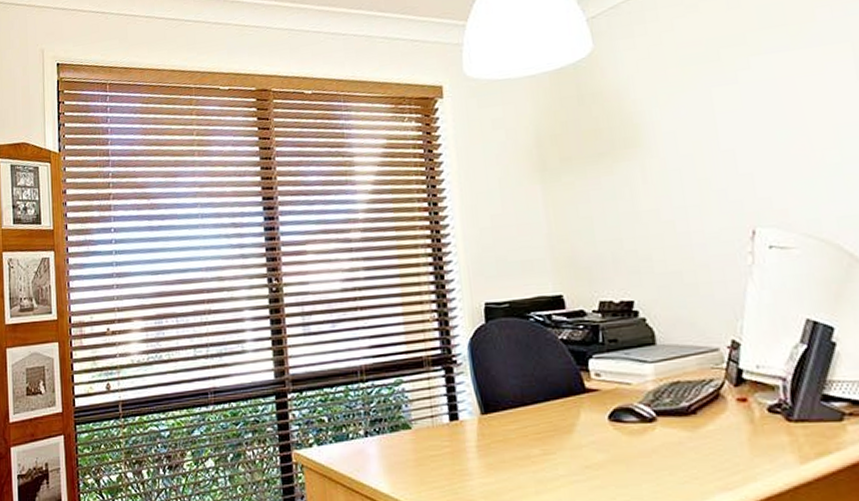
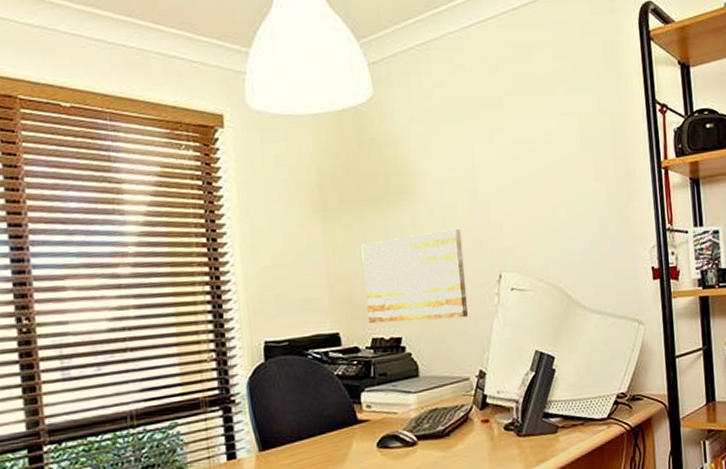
wall art: none [584,181,715,286] -> present [361,229,469,324]

